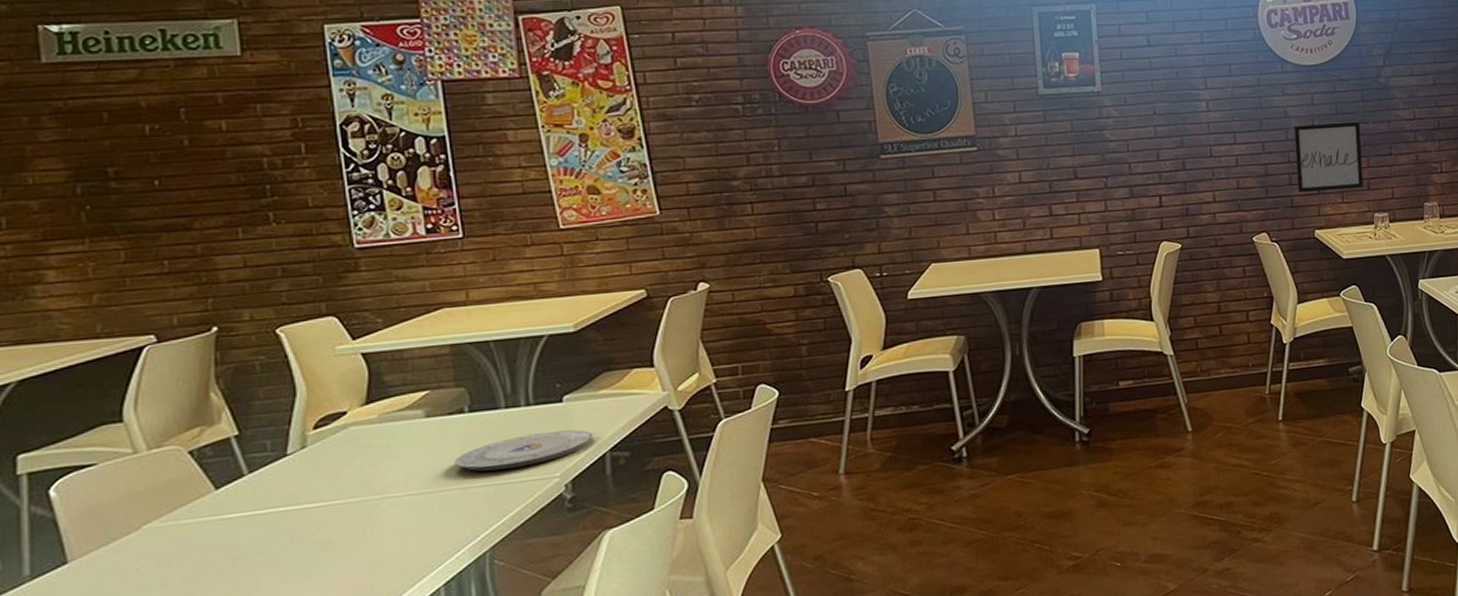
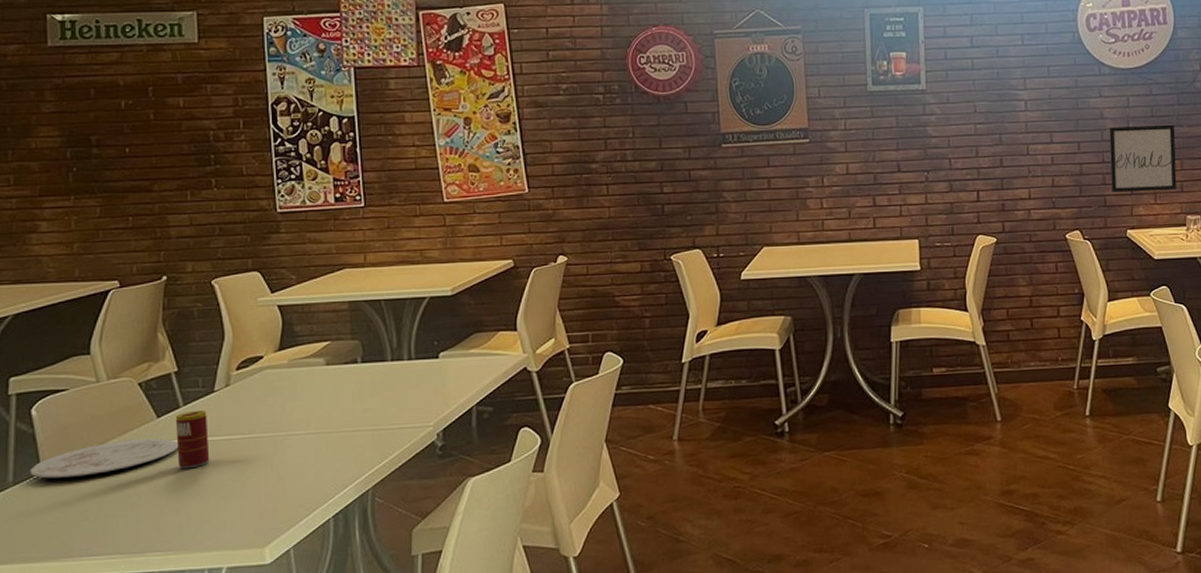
plate: none [51,512,246,569] -> present [29,438,179,479]
beverage can: none [238,477,286,546] -> present [175,410,210,469]
plate: present [454,429,593,471] -> none [347,384,463,417]

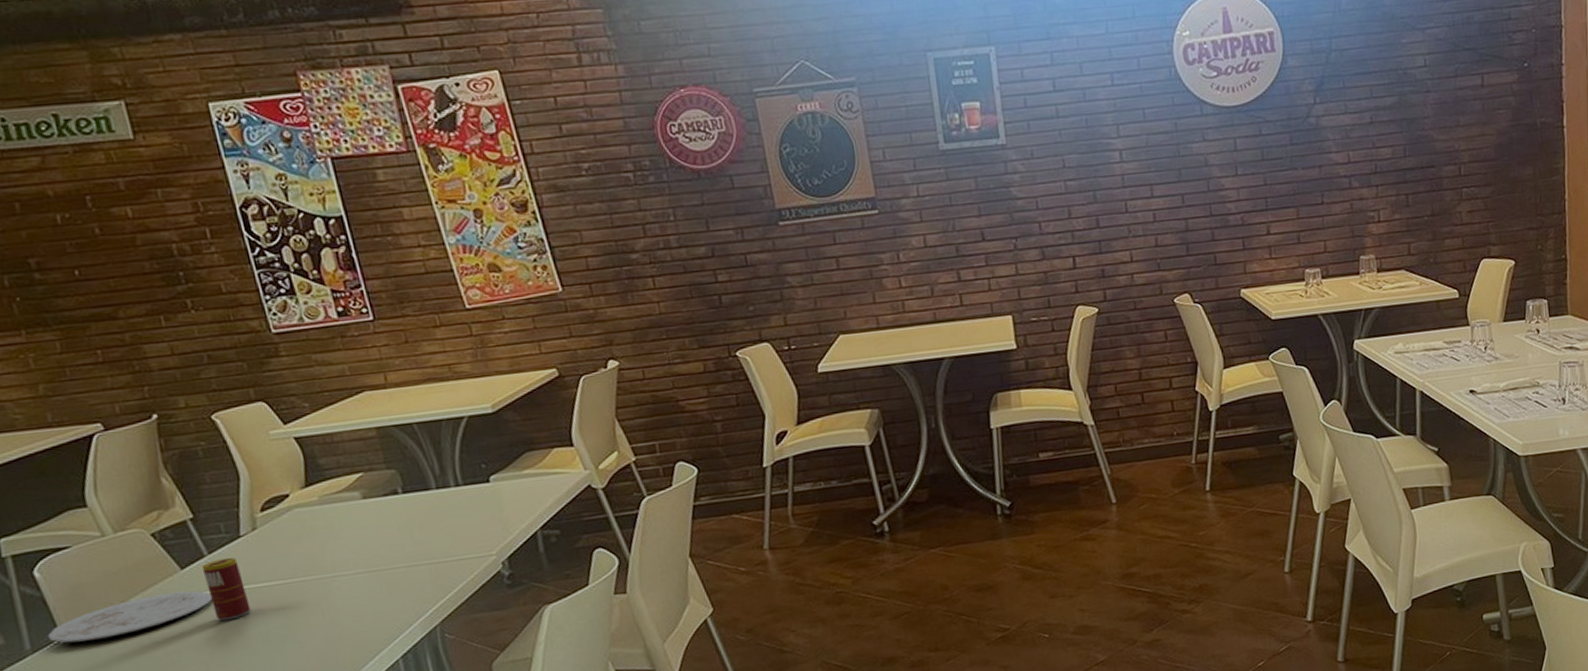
wall art: present [1109,124,1177,193] -> none [1215,167,1294,249]

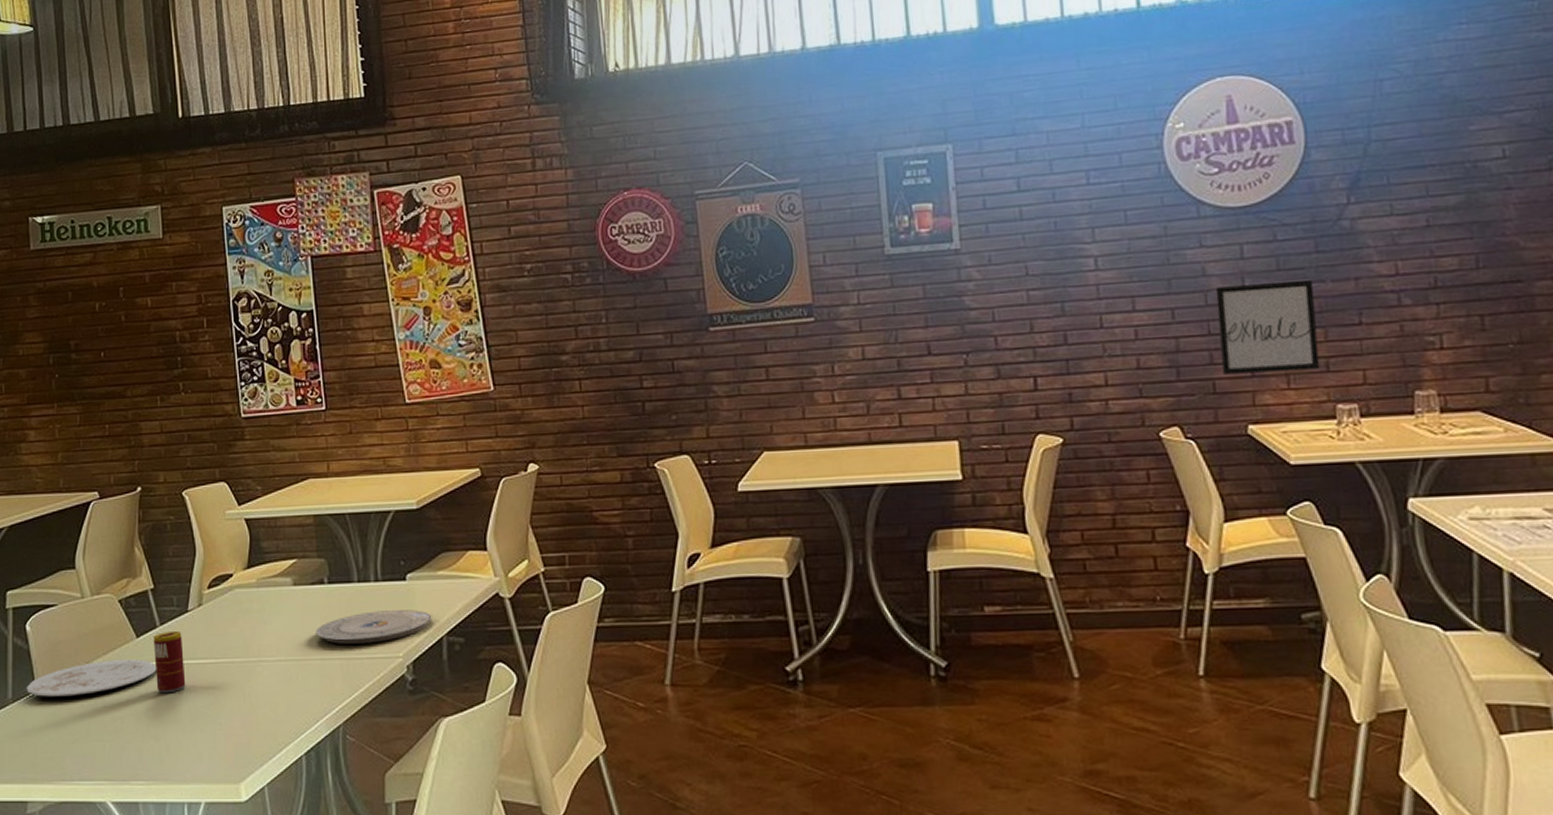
plate: none [395,509,523,550] -> present [316,610,432,644]
wall art: none [1215,167,1294,249] -> present [1215,279,1320,375]

